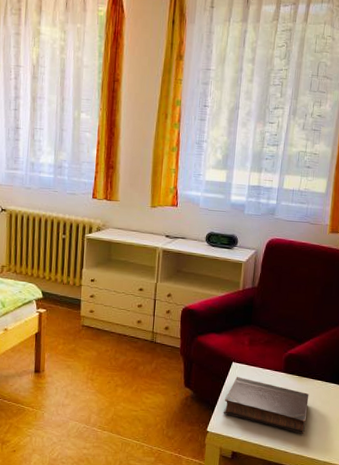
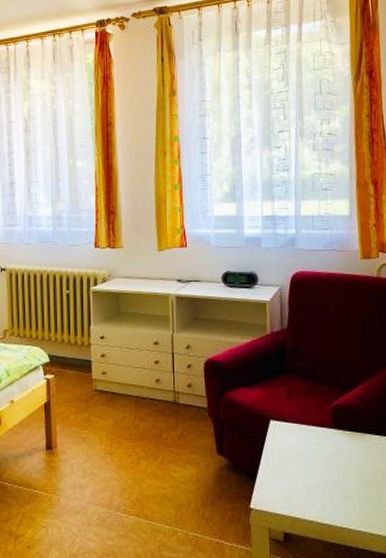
book: present [223,376,309,434] -> none [266,437,369,505]

